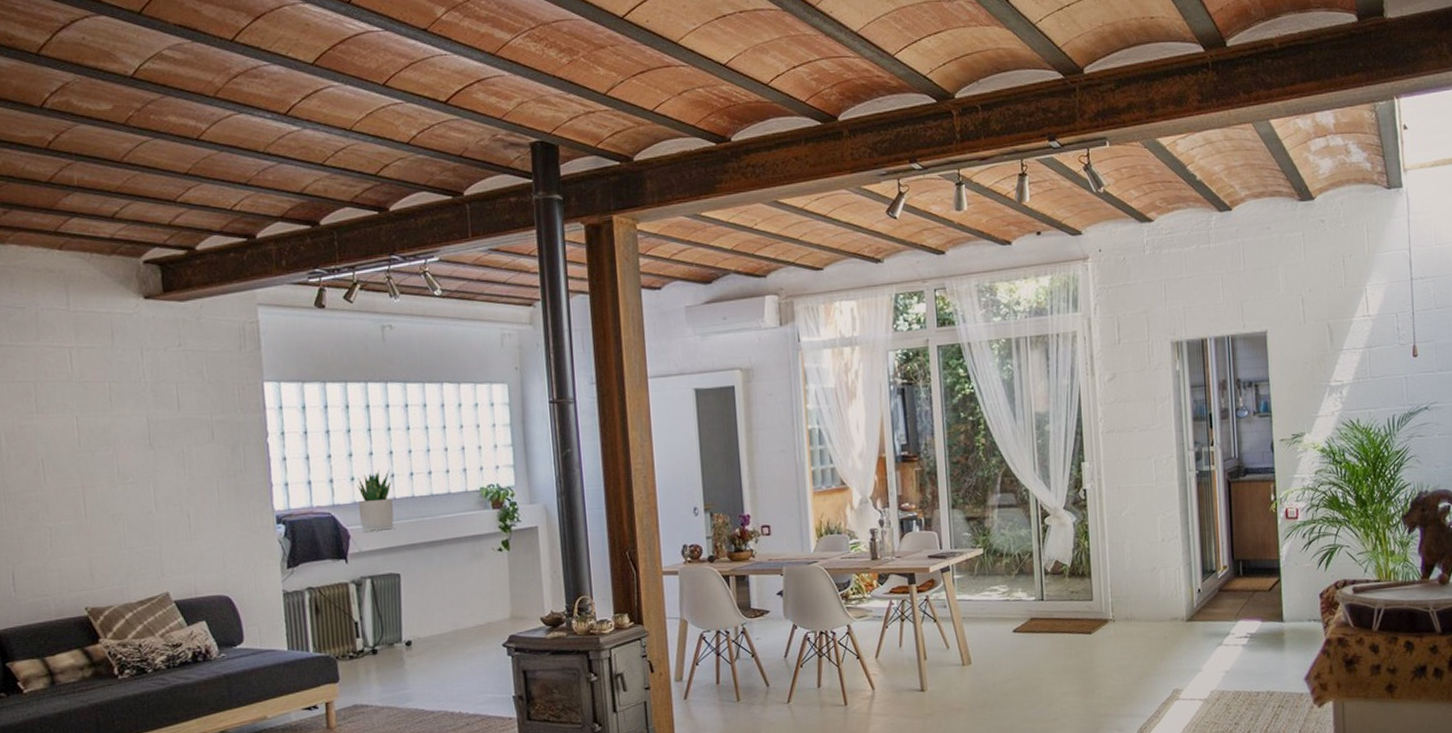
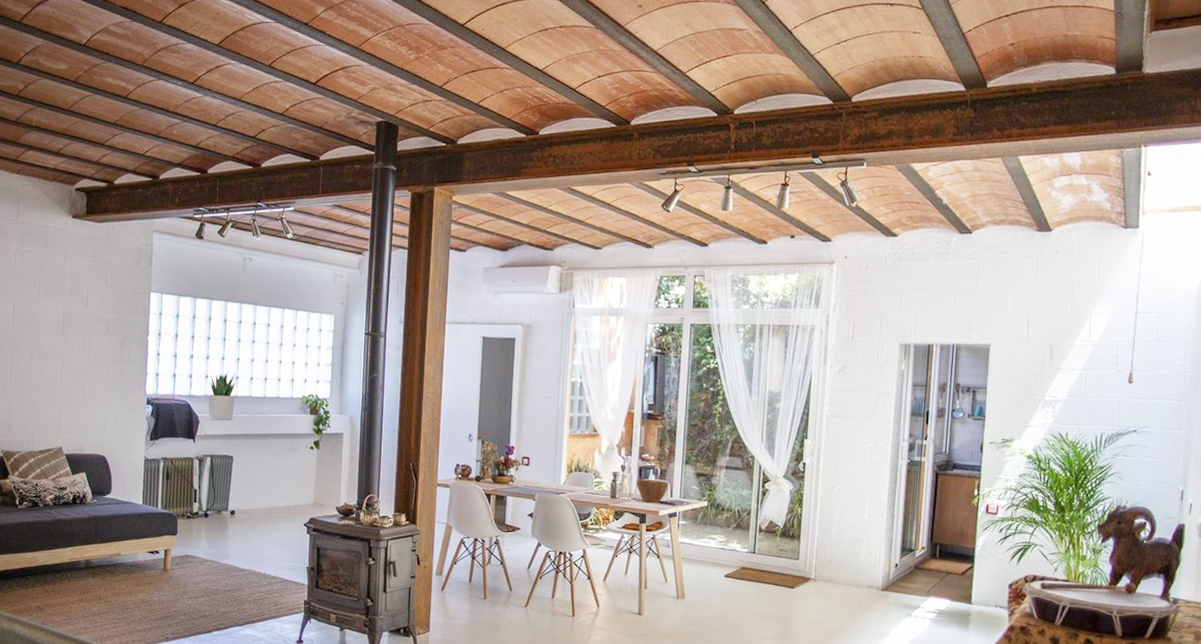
bowl: none [899,531,937,559] -> present [636,479,669,503]

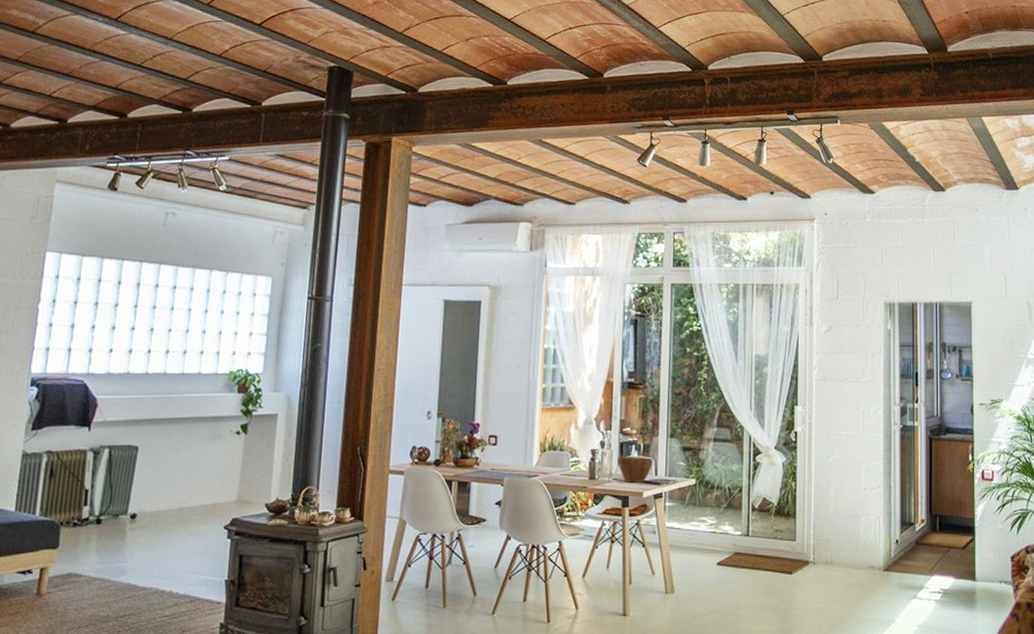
planter: present [208,373,236,421] -> none [110,345,147,403]

